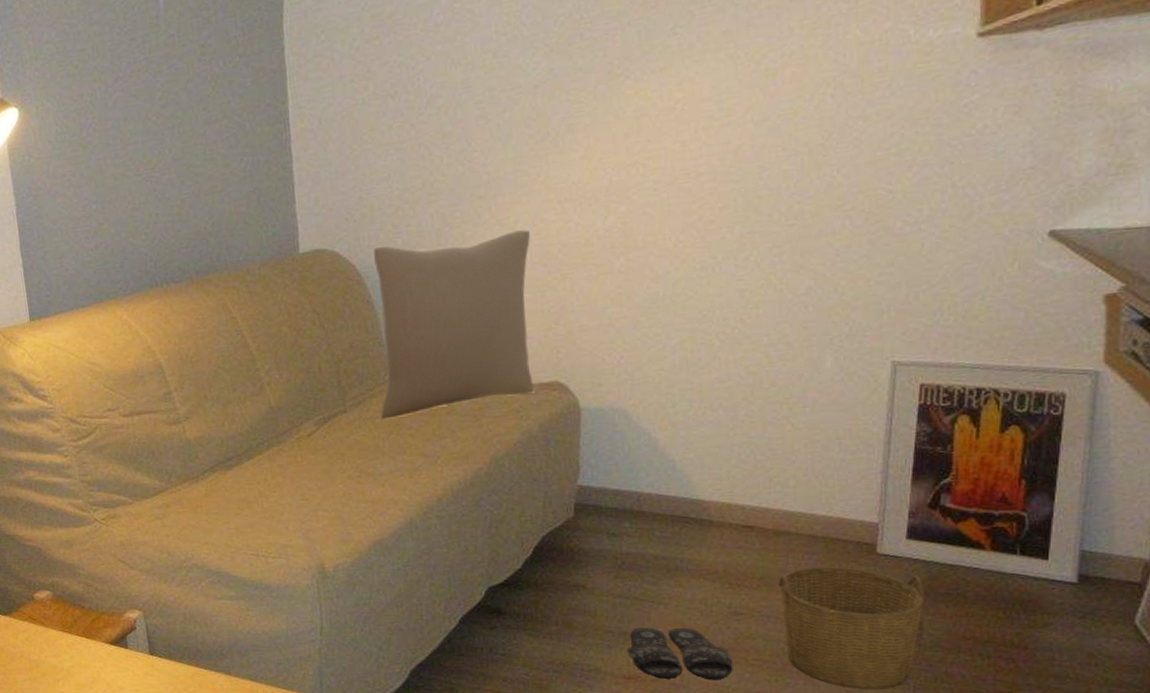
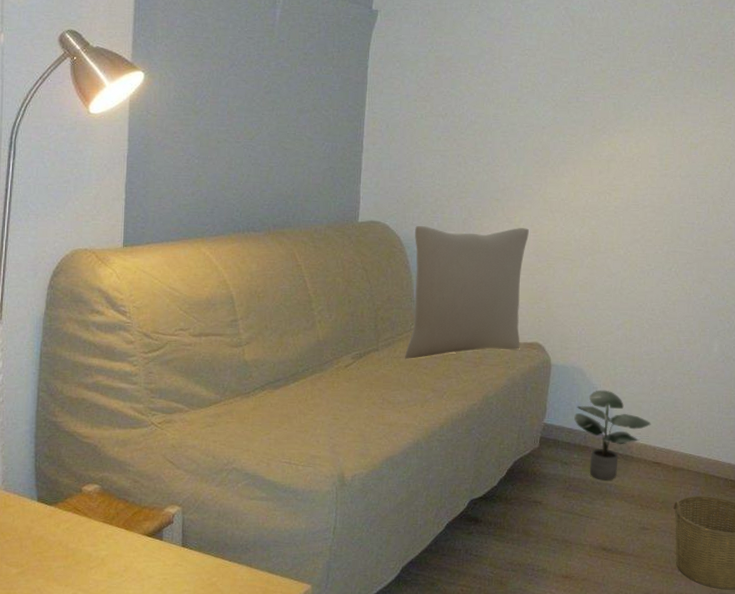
potted plant: none [620,435,735,554] -> present [574,390,651,480]
slippers: present [626,627,733,680] -> none [566,537,639,580]

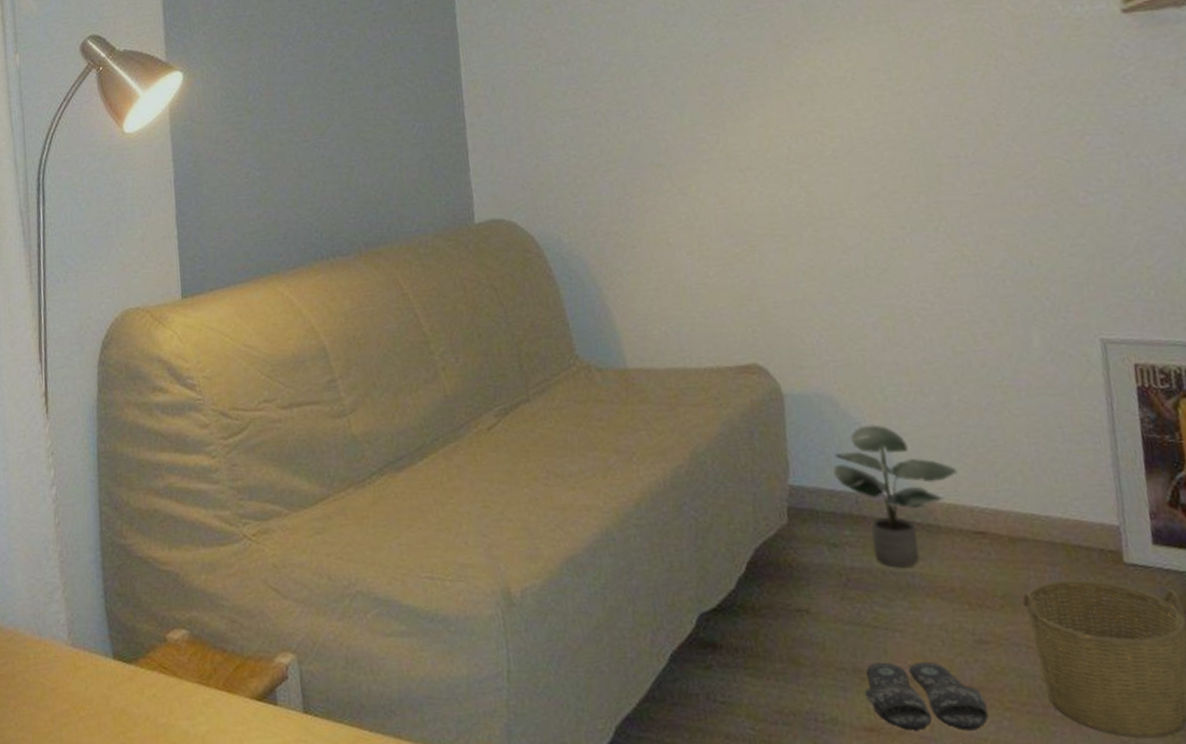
pillow: present [405,225,529,359] -> none [552,199,732,409]
slippers: none [566,537,639,580] -> present [864,661,988,731]

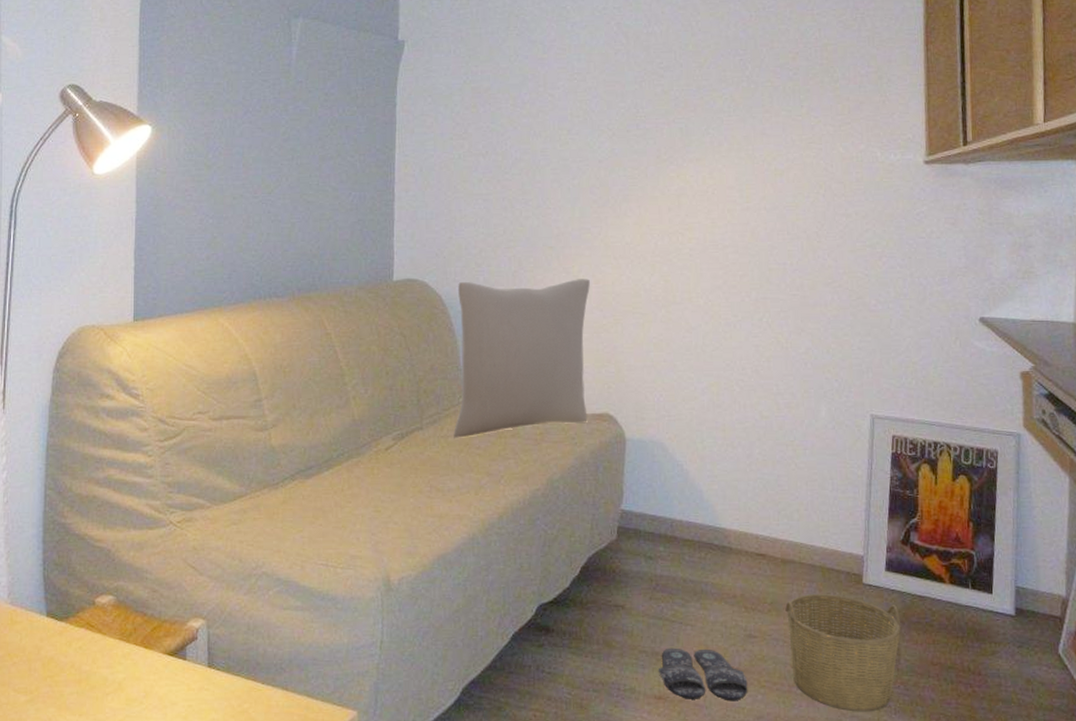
pillow: none [552,199,732,409] -> present [454,279,590,438]
potted plant: present [833,424,958,568] -> none [657,467,751,578]

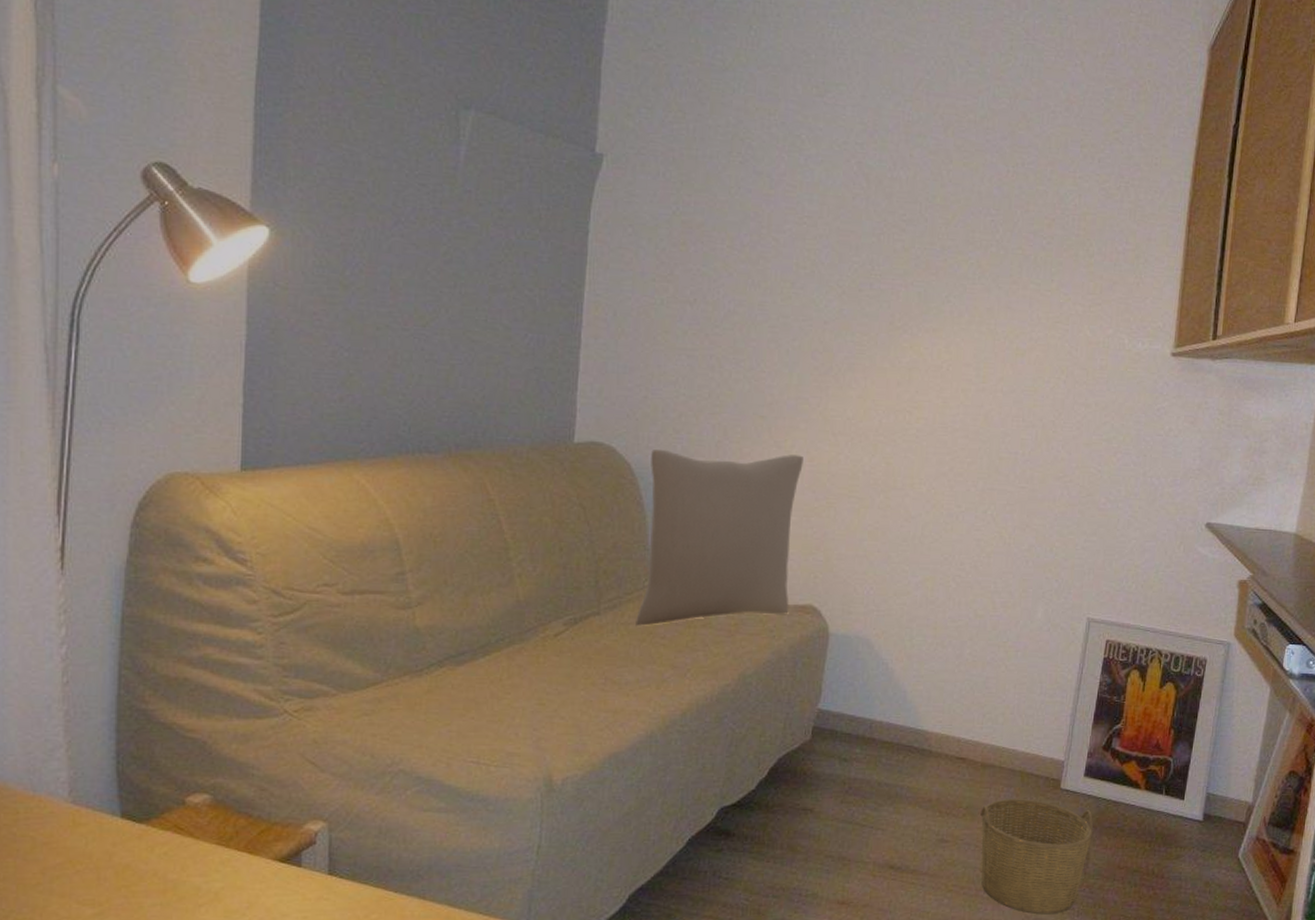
slippers: present [658,647,748,701] -> none [843,852,935,906]

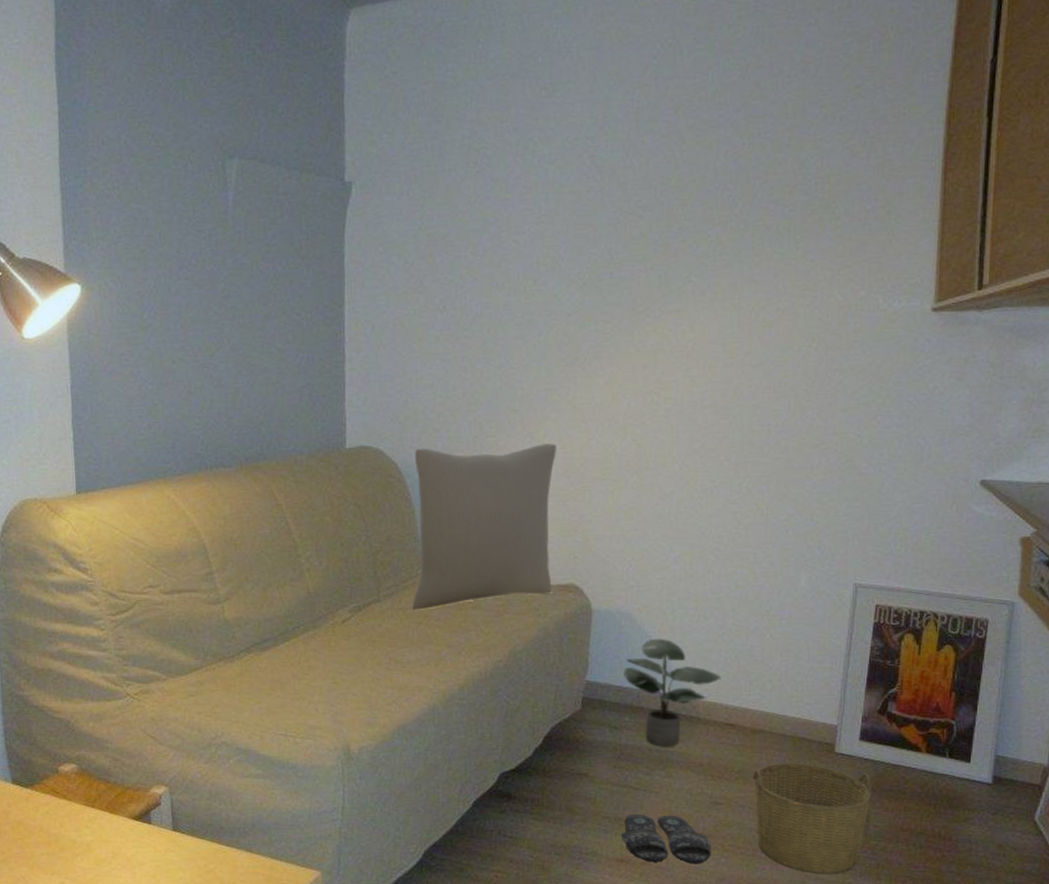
slippers: none [843,852,935,906] -> present [620,814,711,864]
potted plant: none [857,666,956,781] -> present [624,638,722,747]

